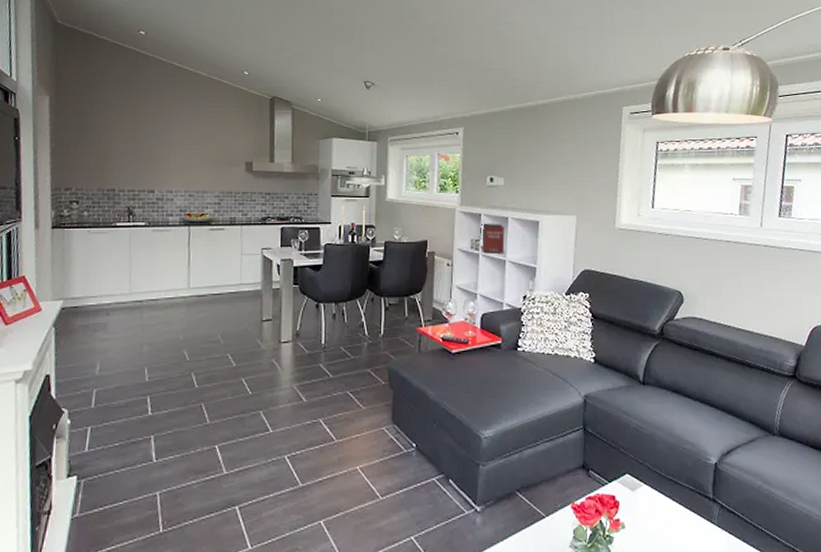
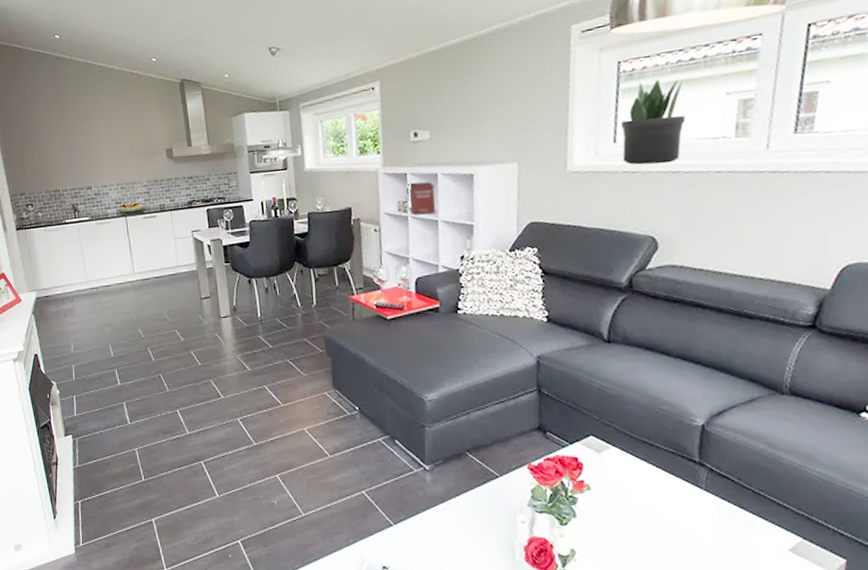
planter: none [657,160,705,230] -> present [620,78,686,166]

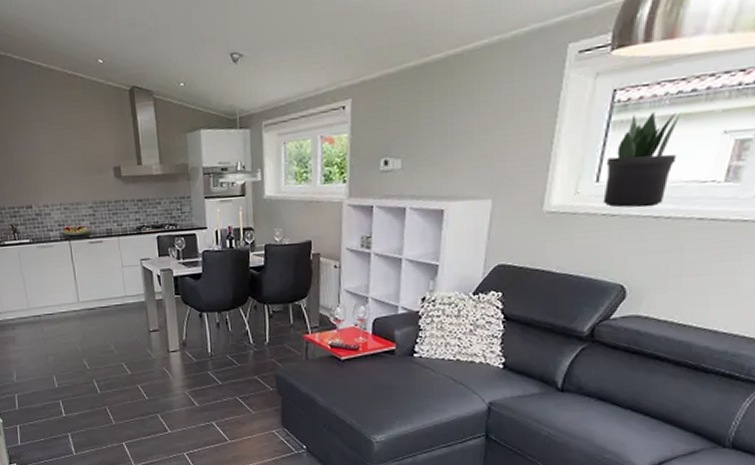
books: present [407,182,436,215] -> none [372,216,401,252]

